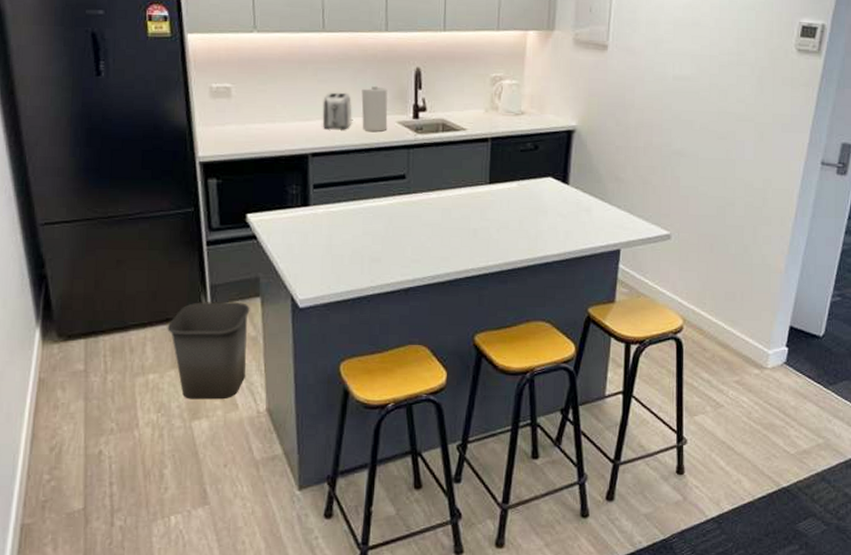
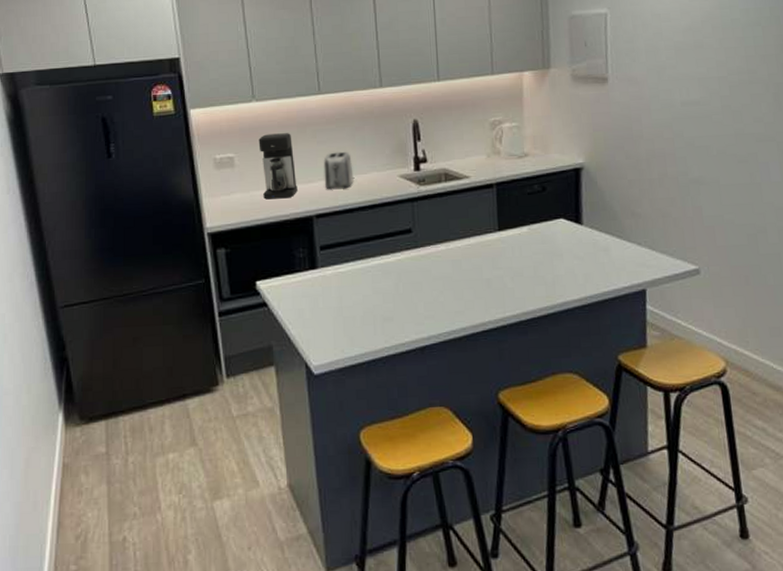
waste bin: present [167,302,250,400] -> none [184,373,265,478]
coffee maker: none [257,67,295,134] -> present [258,133,297,200]
paper towel holder: present [361,86,388,133] -> none [361,142,390,189]

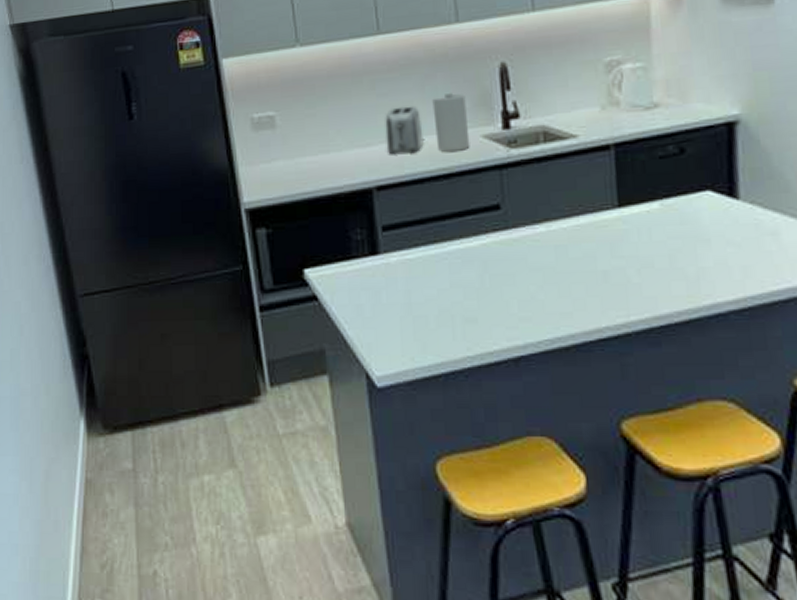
coffee maker: present [258,133,297,200] -> none [304,84,353,168]
paper towel holder: none [361,142,390,189] -> present [432,93,470,153]

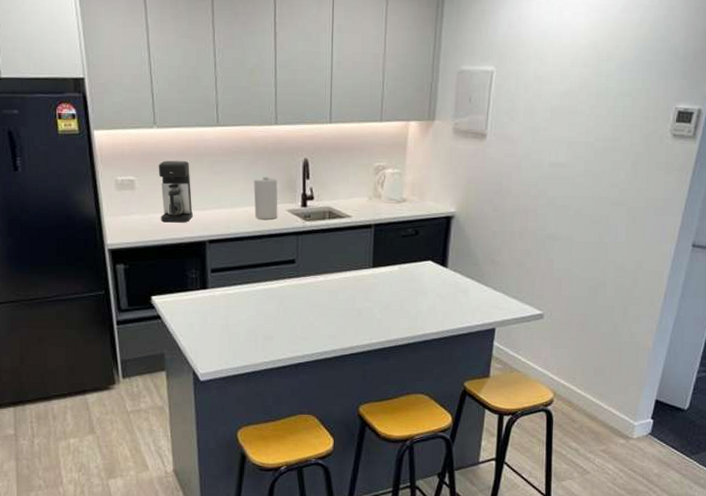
coffee maker: none [304,84,353,168] -> present [158,161,193,223]
toaster: present [385,106,424,155] -> none [218,183,245,218]

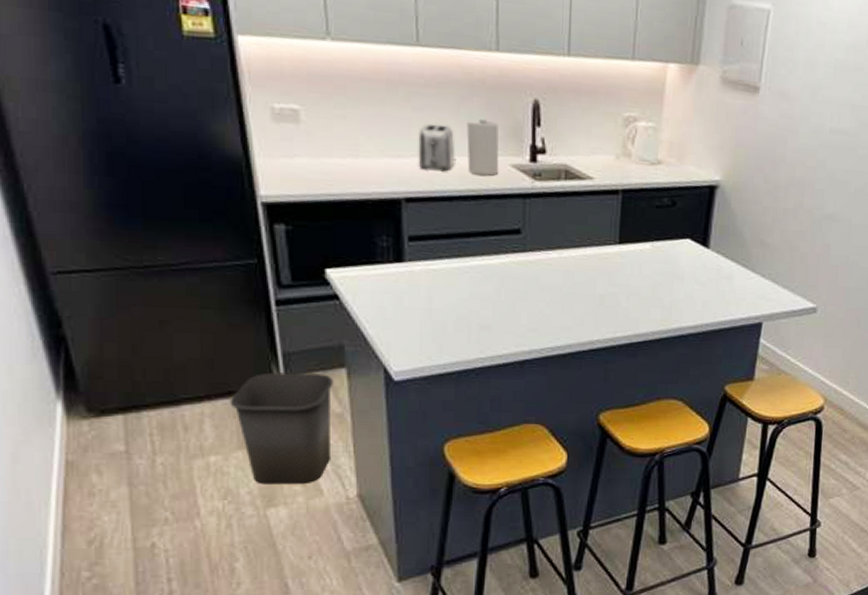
waste bin: none [84,375,157,461] -> present [230,372,334,485]
coffee maker: present [158,161,193,223] -> none [333,86,383,173]
toaster: none [218,183,245,218] -> present [418,123,455,171]

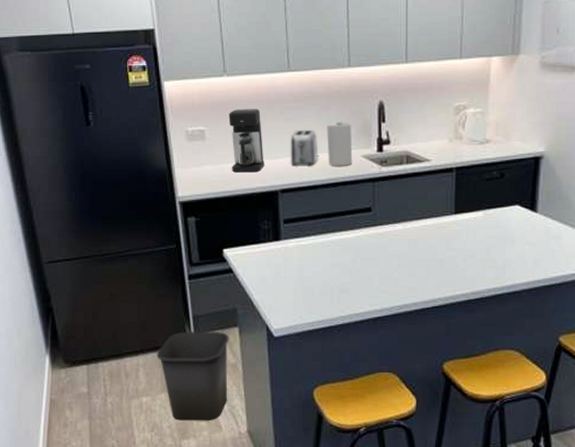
coffee maker: none [333,86,383,173] -> present [229,109,264,173]

